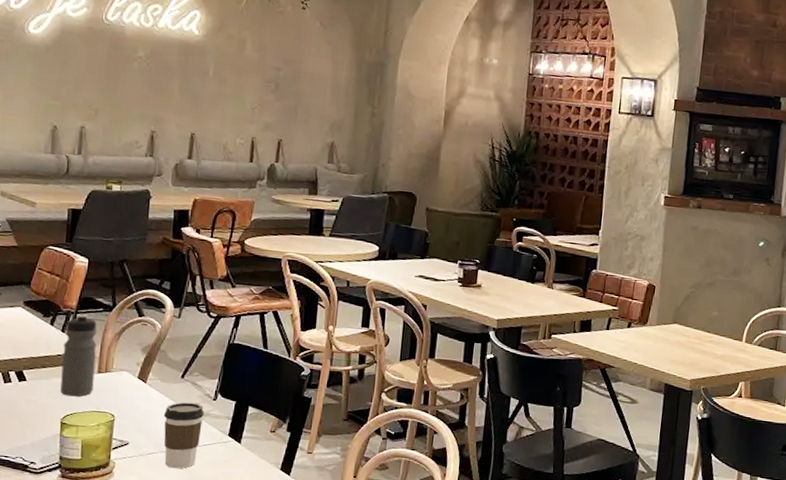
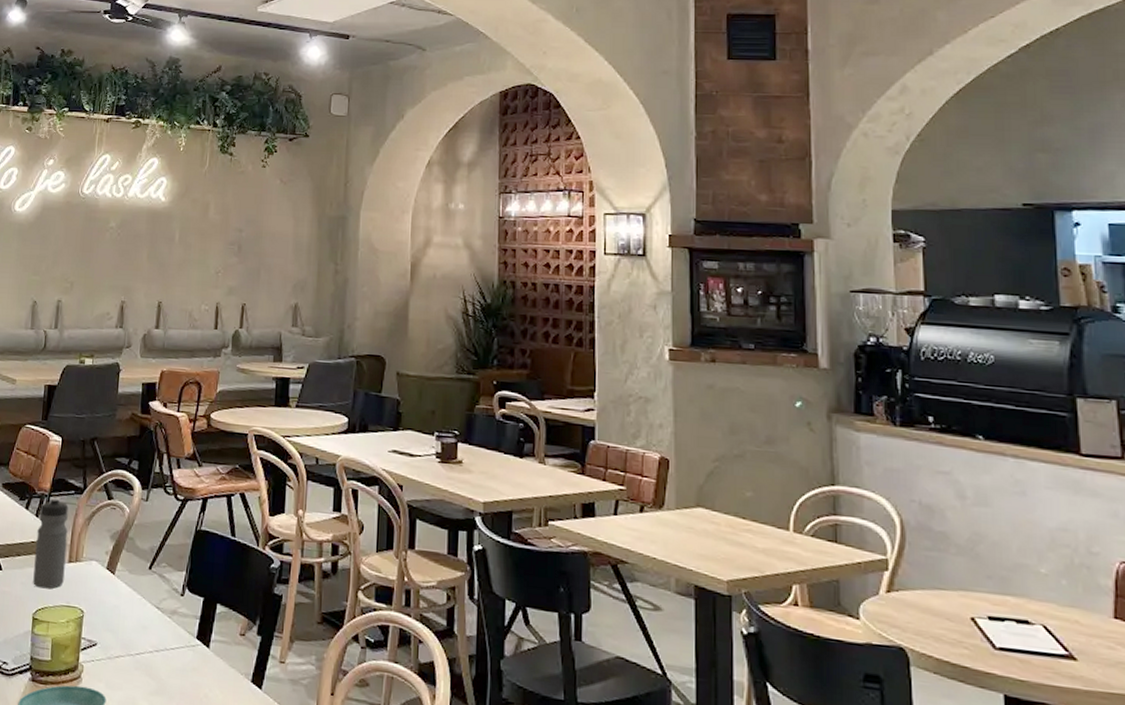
coffee cup: present [164,402,205,469] -> none [131,597,172,676]

